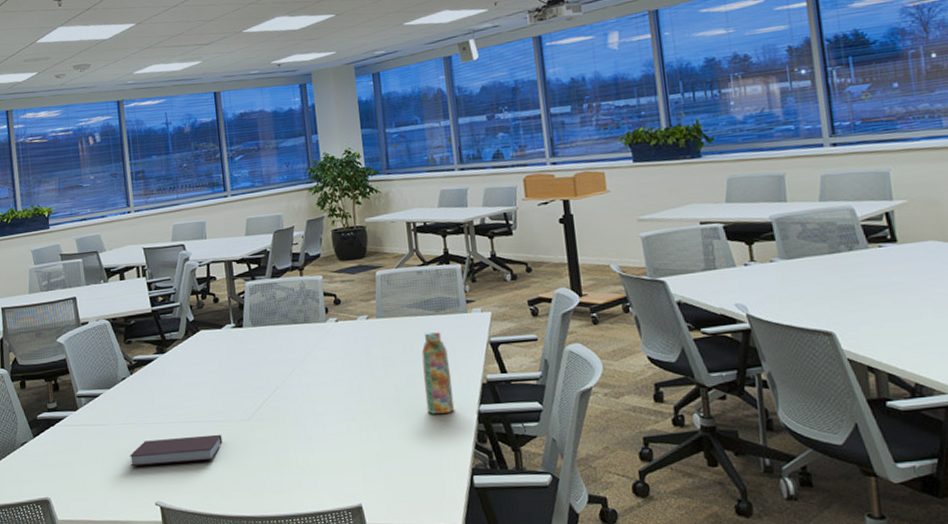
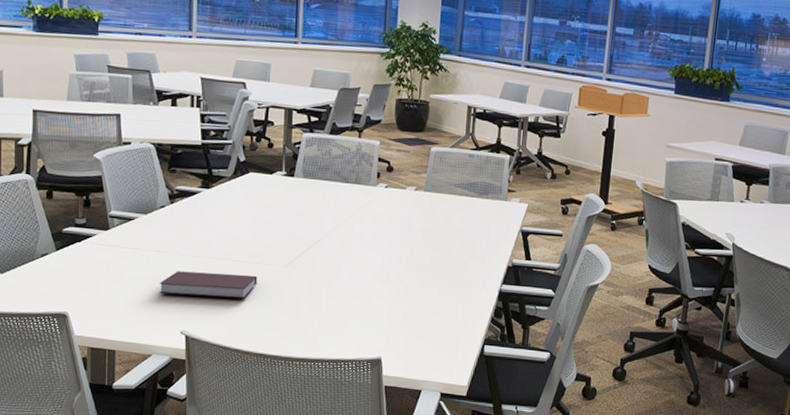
water bottle: present [421,331,455,414] -> none [455,212,483,288]

